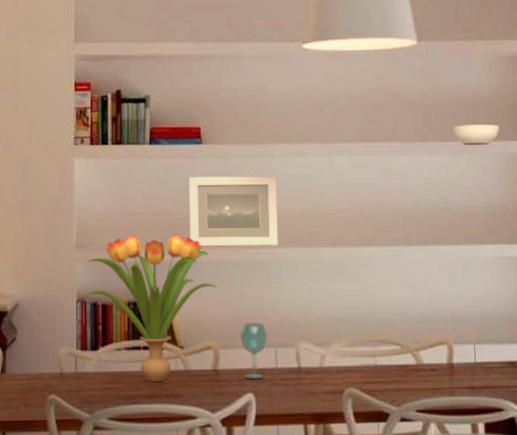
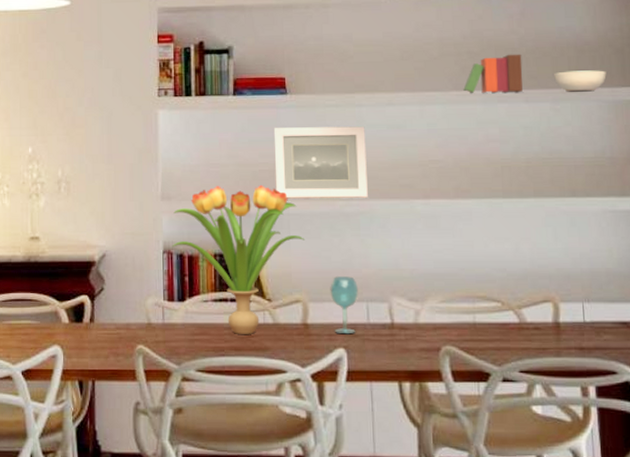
books: none [369,108,425,146] -> present [463,54,523,94]

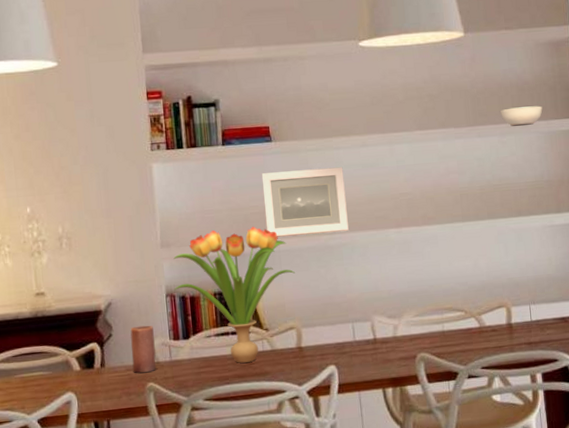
candle: none [122,282,148,334] -> present [130,325,157,374]
wine glass: present [330,276,359,334] -> none [319,301,345,353]
books: present [463,54,523,94] -> none [426,94,476,133]

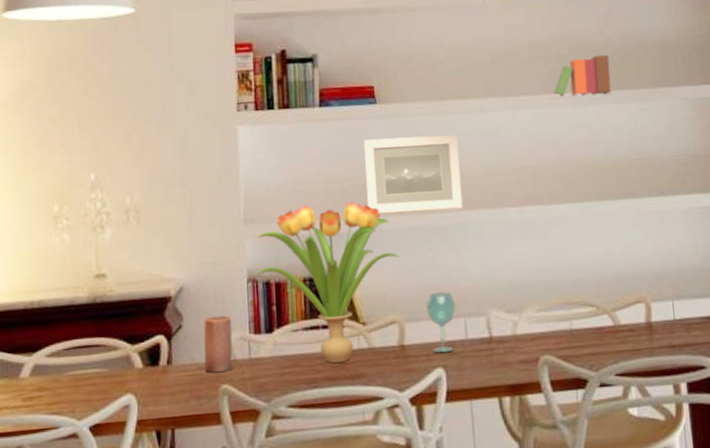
wine glass: none [319,301,345,353] -> present [426,292,457,353]
books: none [426,94,476,133] -> present [554,54,611,97]
bowl: present [499,106,543,127] -> none [638,69,688,92]

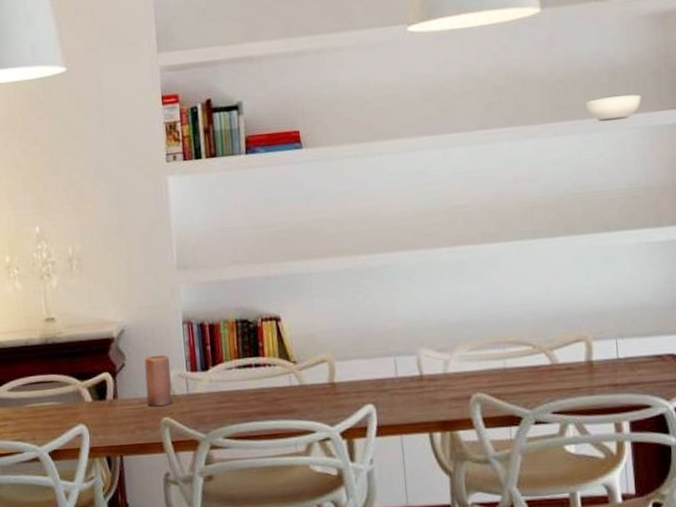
flower arrangement: present [257,201,400,363] -> none [191,245,329,399]
picture frame: present [363,134,463,214] -> none [290,175,392,258]
wine glass: present [426,292,457,353] -> none [356,332,386,391]
books: present [554,54,611,97] -> none [489,84,553,132]
bowl: none [638,69,688,92] -> present [584,94,642,122]

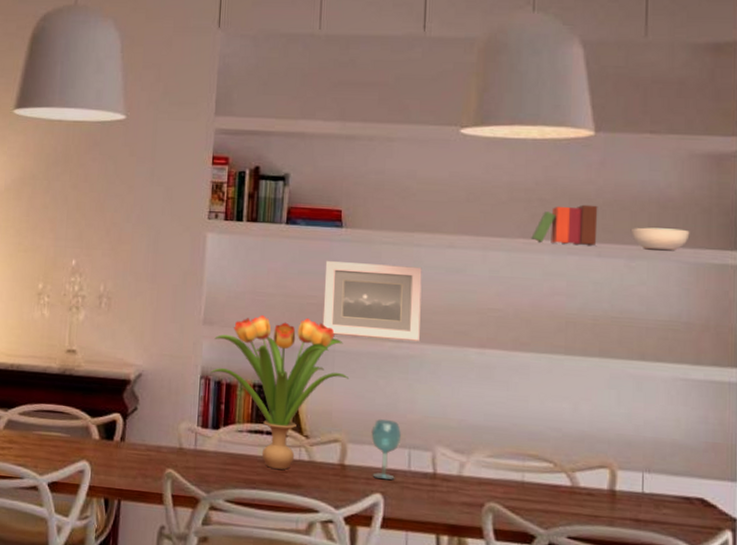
candle: present [144,354,172,407] -> none [153,404,182,457]
flower arrangement: none [191,245,329,399] -> present [210,315,350,470]
picture frame: none [290,175,392,258] -> present [322,261,422,342]
wine glass: none [356,332,386,391] -> present [371,419,402,480]
books: none [489,84,553,132] -> present [531,204,598,247]

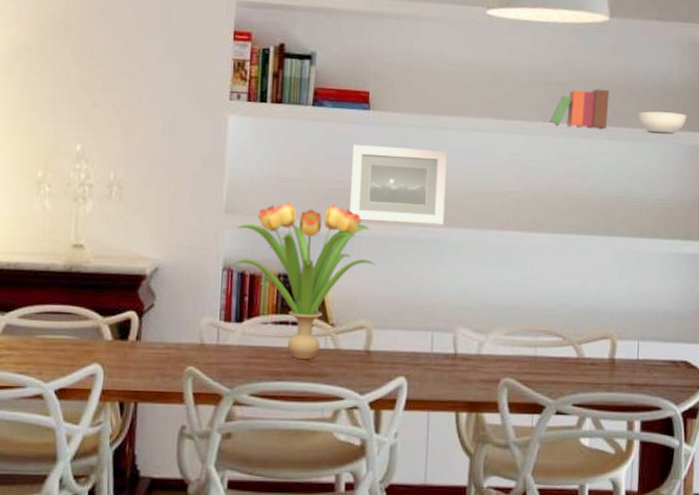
wine glass: present [371,419,402,480] -> none [396,304,426,363]

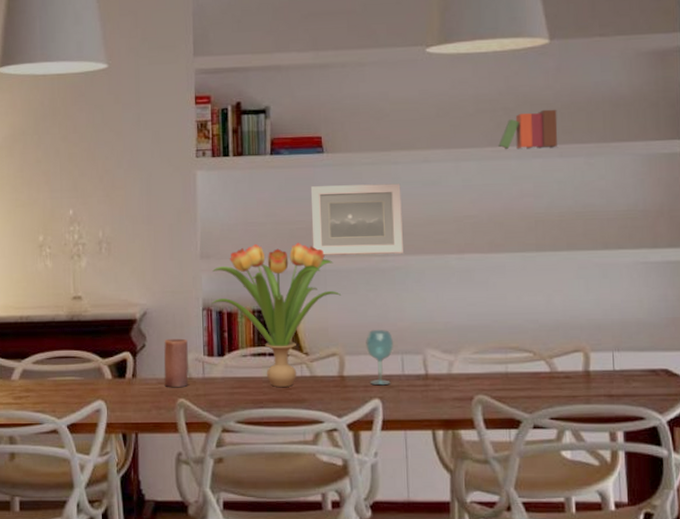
candle: none [172,299,203,354] -> present [164,338,189,388]
wine glass: none [396,304,426,363] -> present [366,330,394,386]
bowl: present [637,111,687,135] -> none [587,124,641,147]

